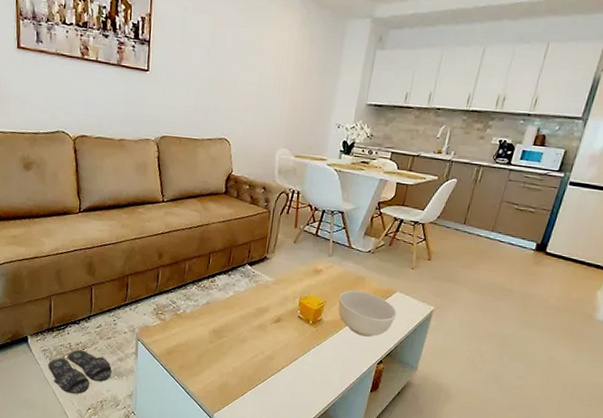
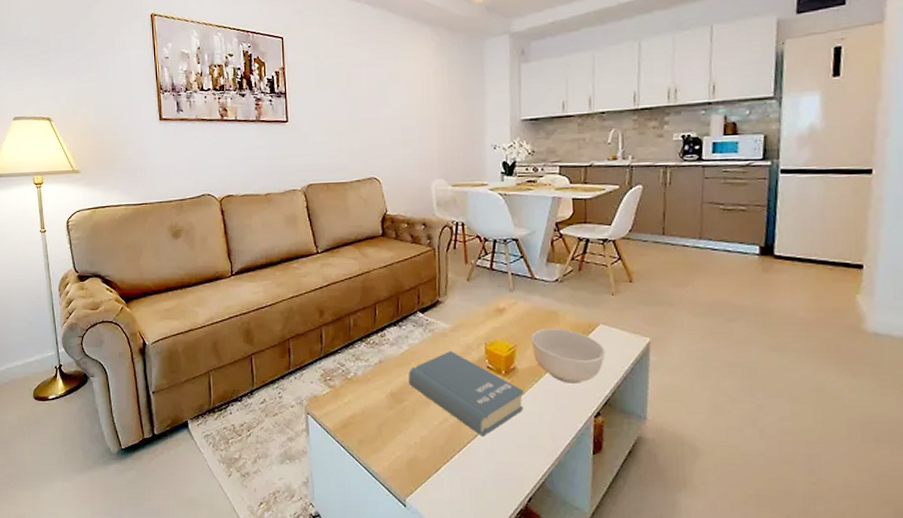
slippers: present [48,349,112,394] -> none [212,431,282,487]
book: none [230,300,325,372] -> present [409,351,524,437]

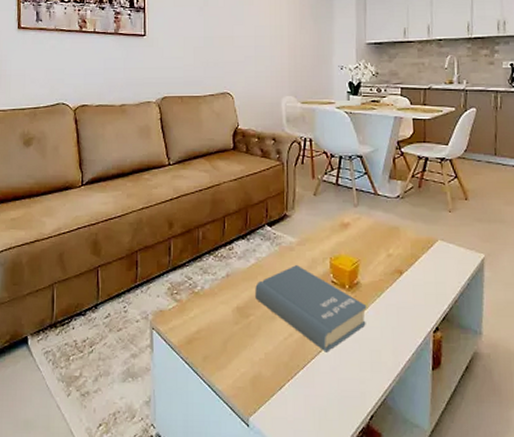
bowl: present [530,328,606,383] -> none [373,243,444,298]

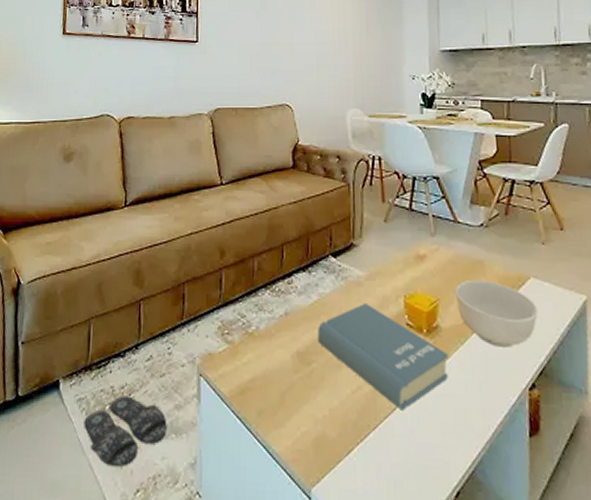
slippers: none [51,348,124,407] -> present [84,395,167,467]
bowl: none [373,243,444,298] -> present [454,279,539,347]

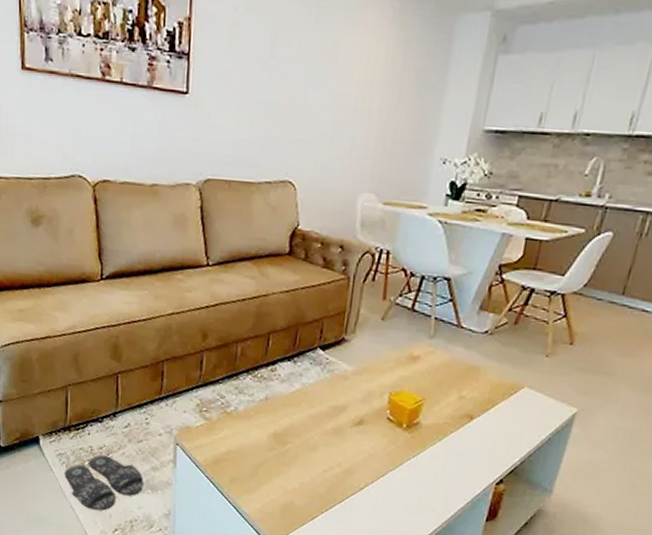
book: present [318,304,449,411] -> none [296,396,424,491]
bowl: present [454,279,539,347] -> none [441,383,525,447]

